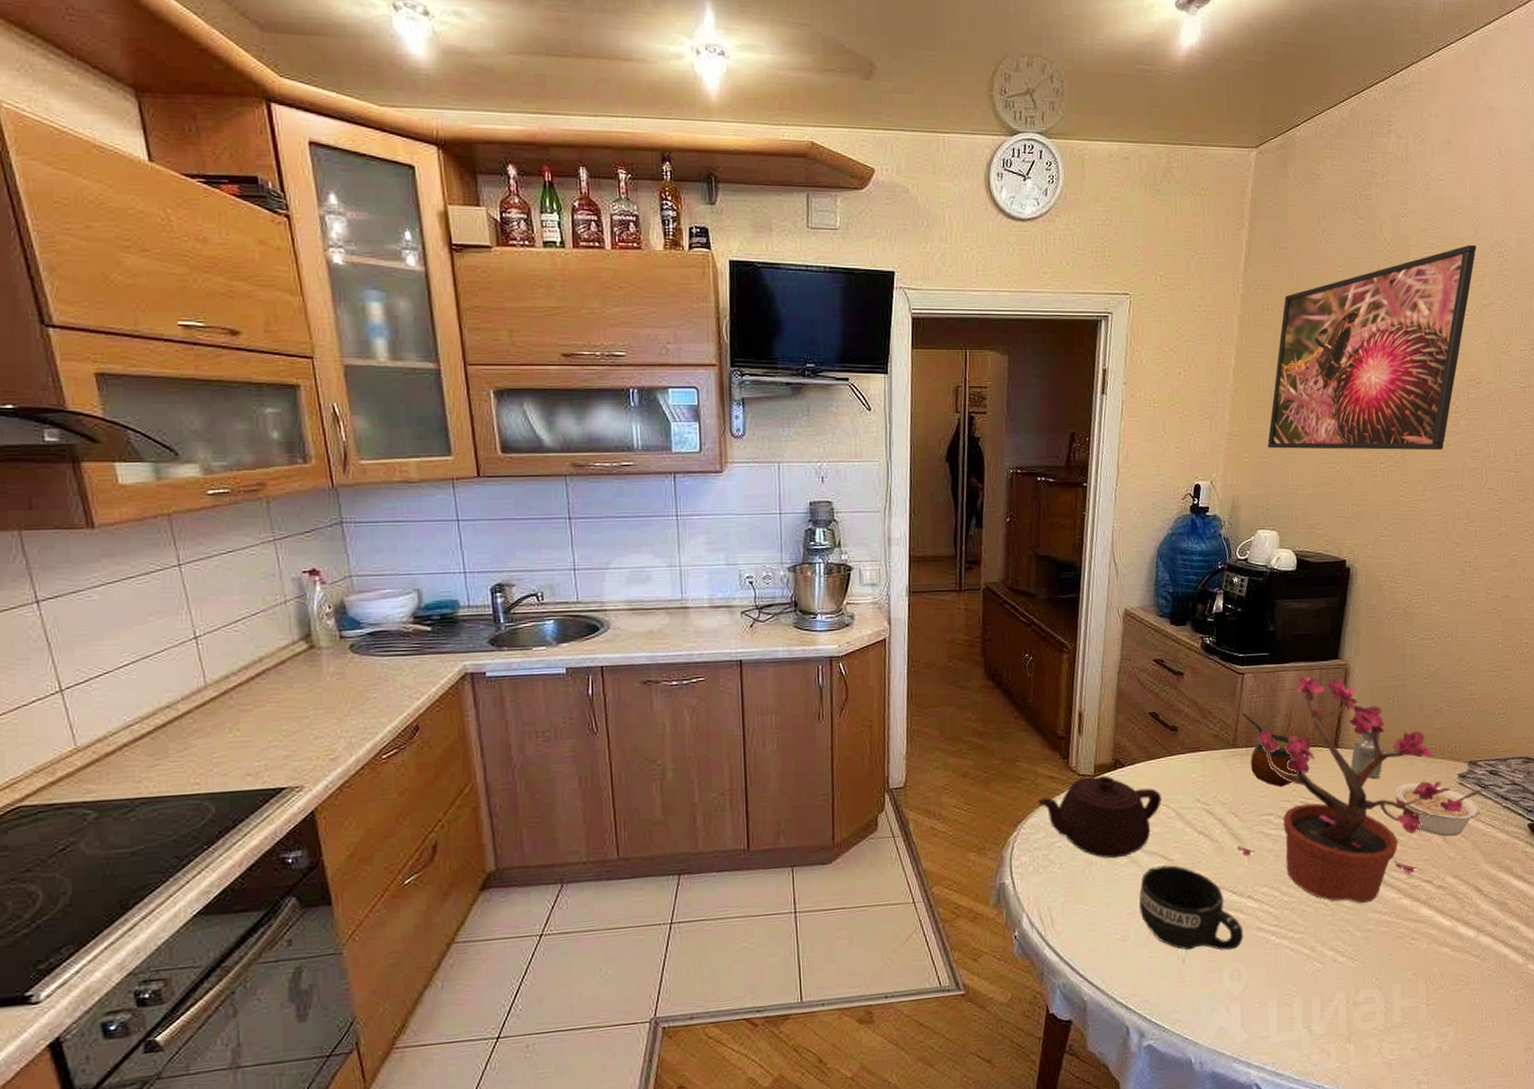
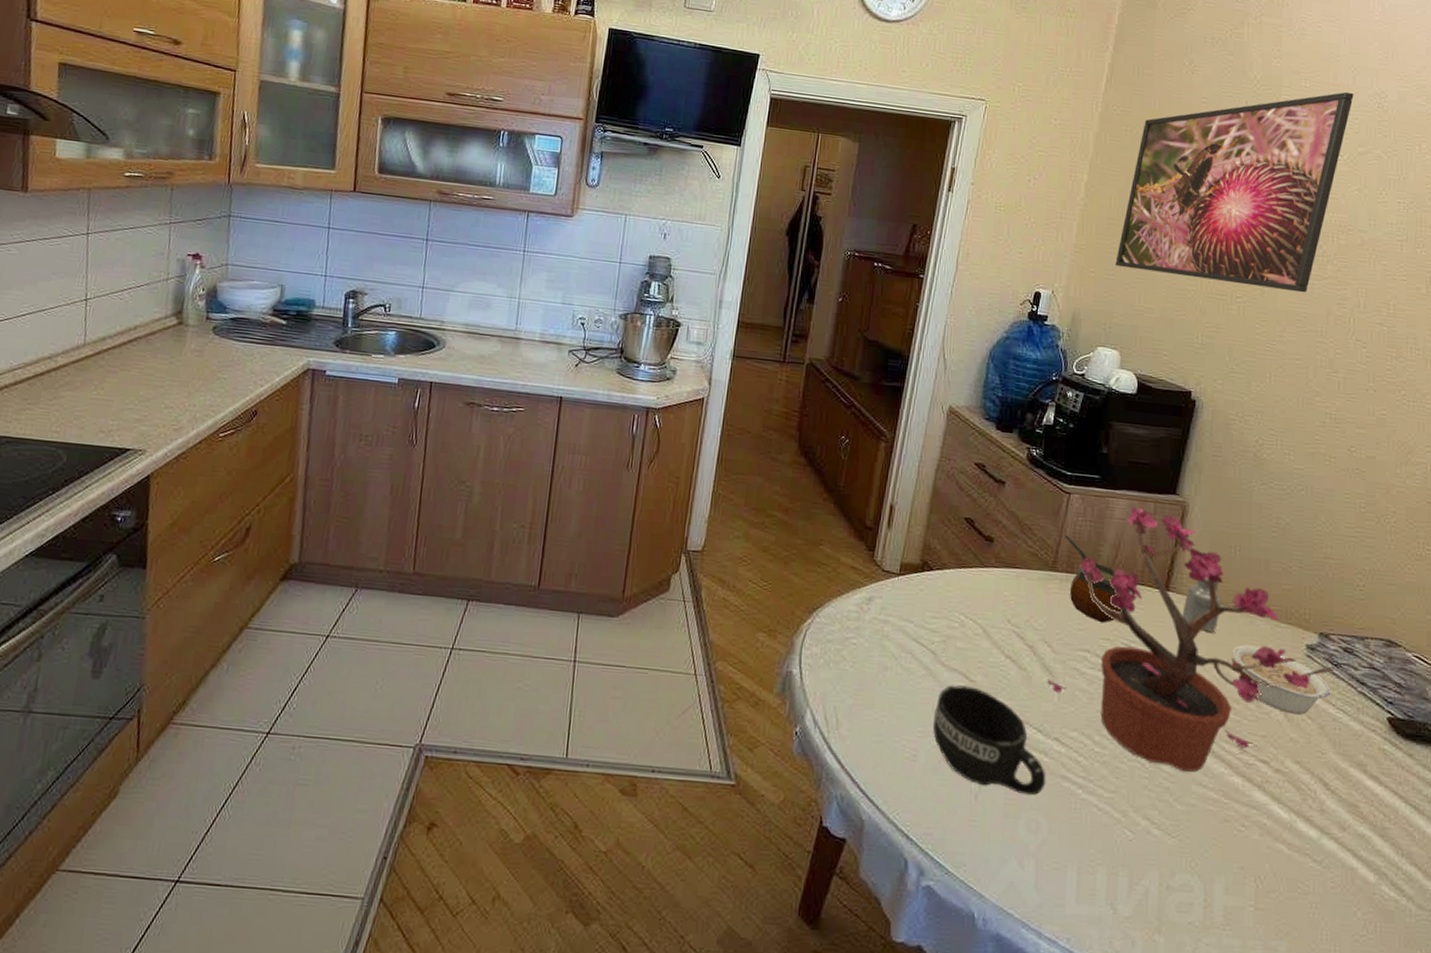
teapot: present [1038,775,1162,859] -> none [836,574,970,668]

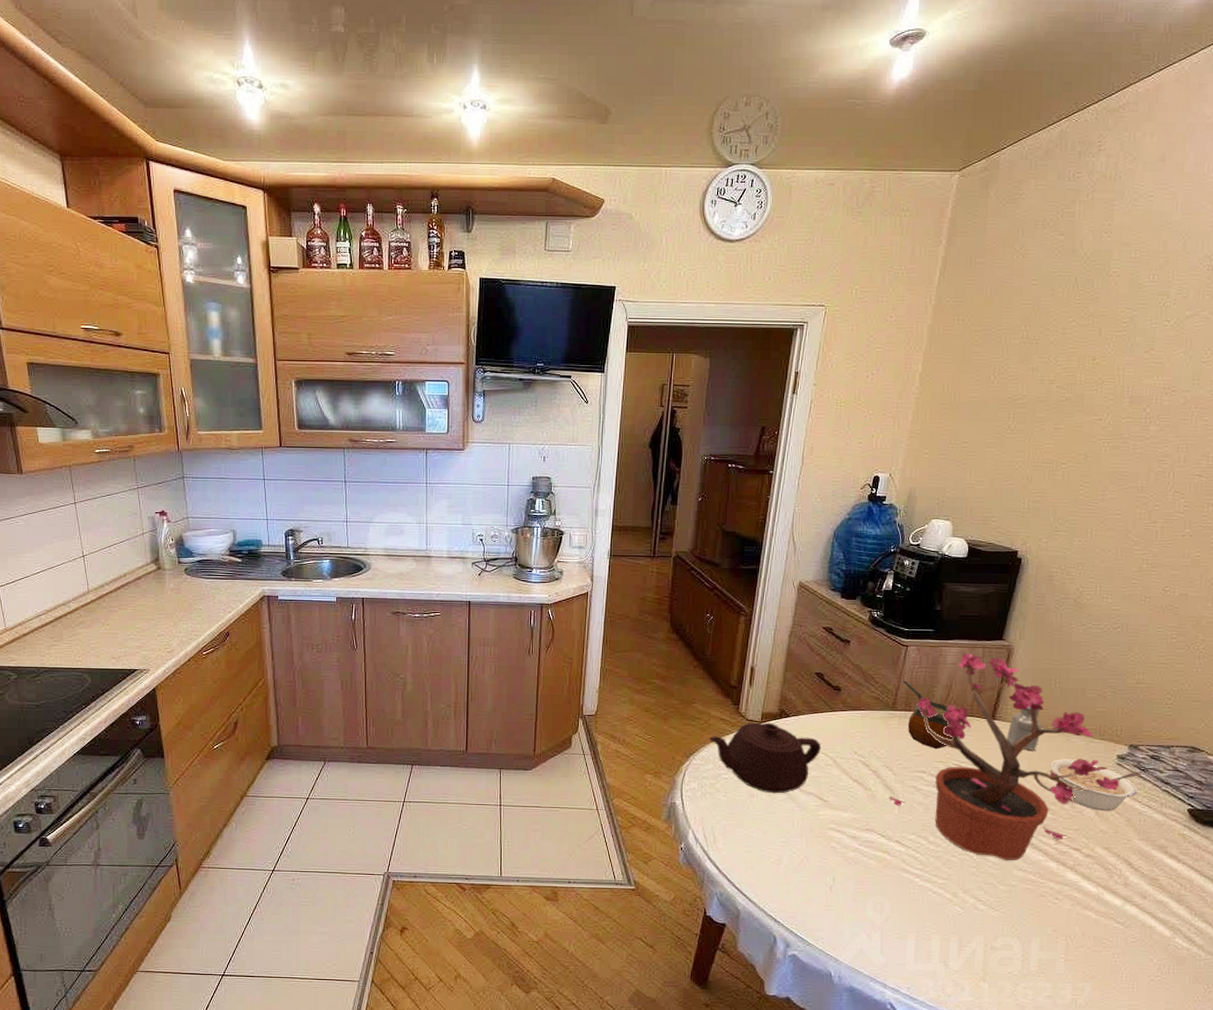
teapot: none [836,574,970,668] -> present [709,722,822,794]
mug: present [933,685,1046,796] -> none [794,805,889,885]
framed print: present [1115,91,1354,293] -> none [948,258,1184,454]

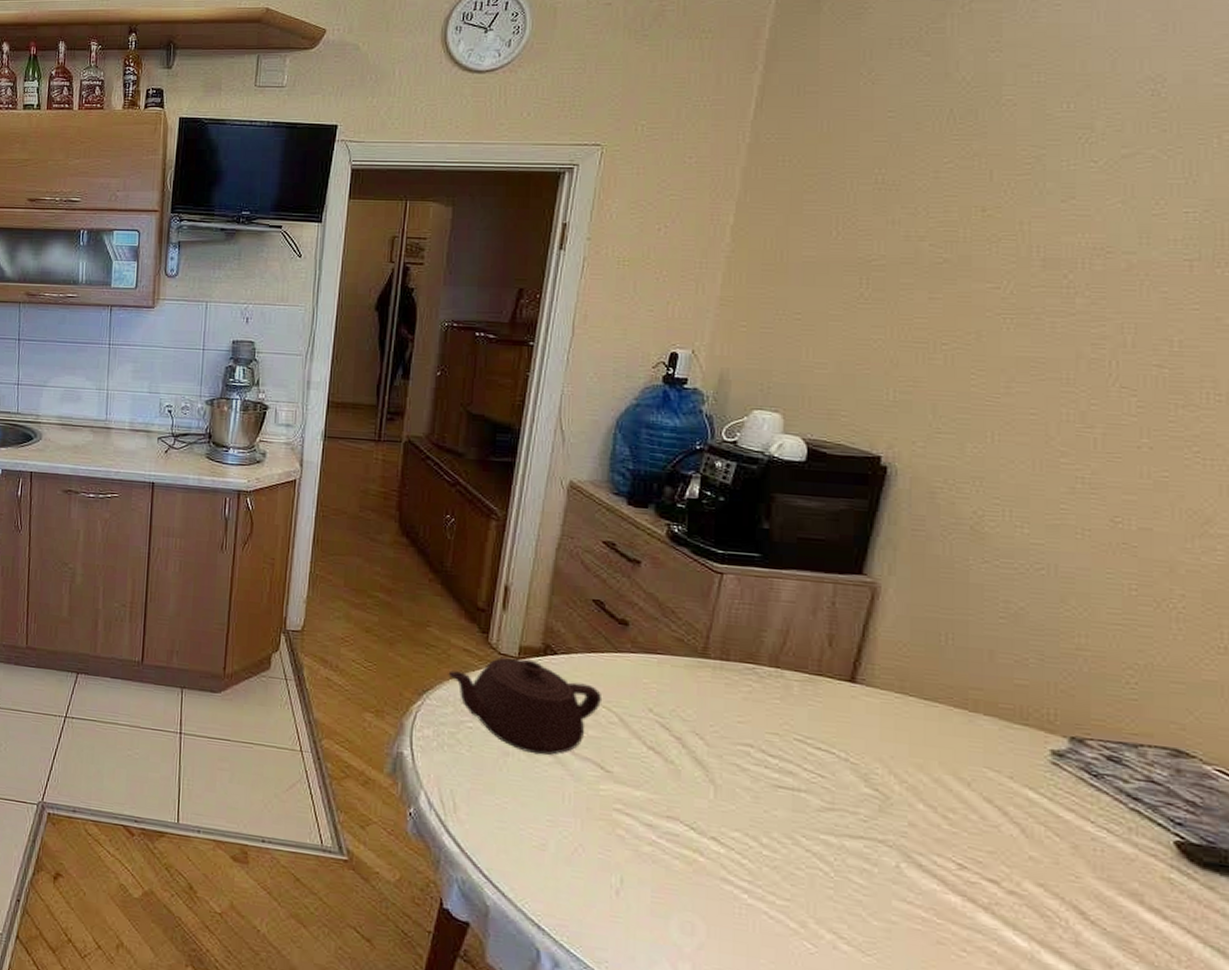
potted plant: present [889,654,1120,860] -> none [700,589,1058,886]
gourd: present [903,680,954,749] -> none [717,619,794,717]
saltshaker: present [1007,707,1043,750] -> none [874,670,929,731]
legume: present [1050,759,1141,811] -> none [944,747,1093,831]

